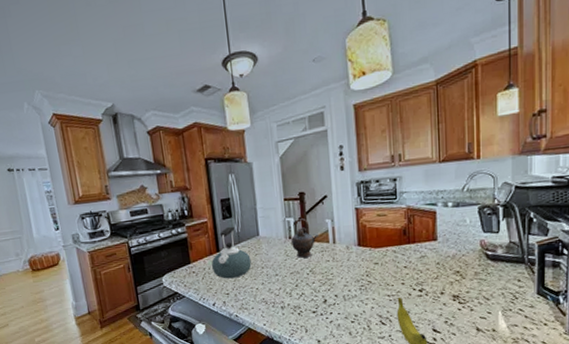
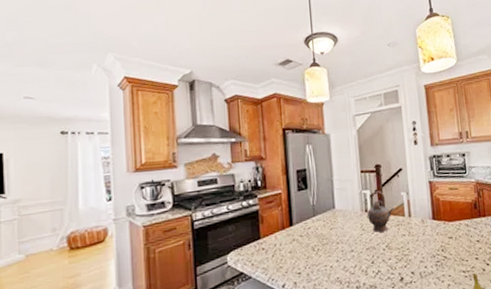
kettle: present [211,226,252,279] -> none [283,198,326,256]

